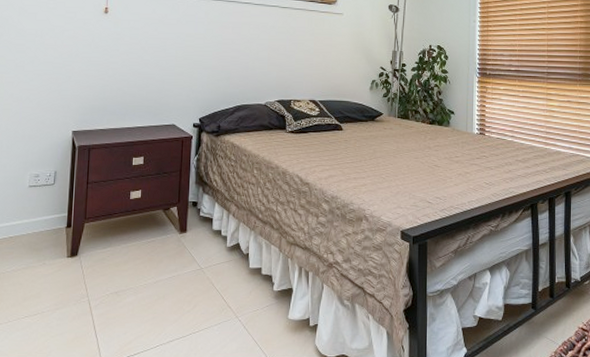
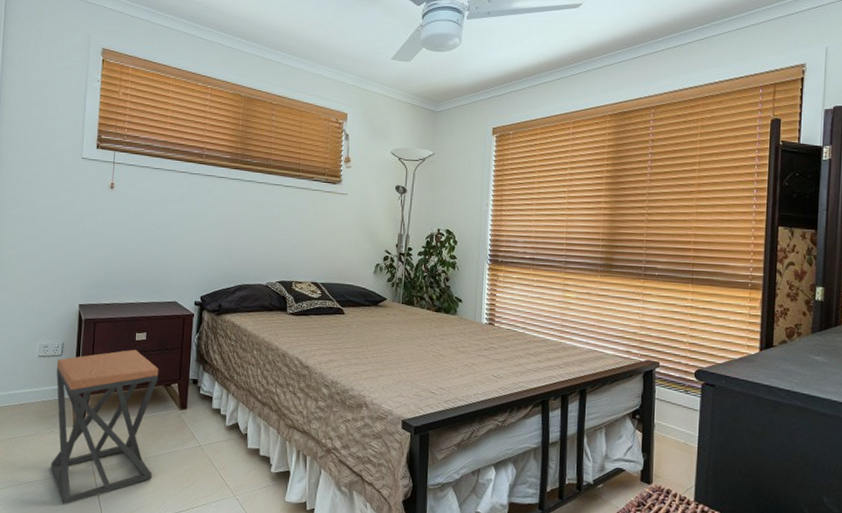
stool: none [42,174,157,340] -> present [50,349,159,505]

